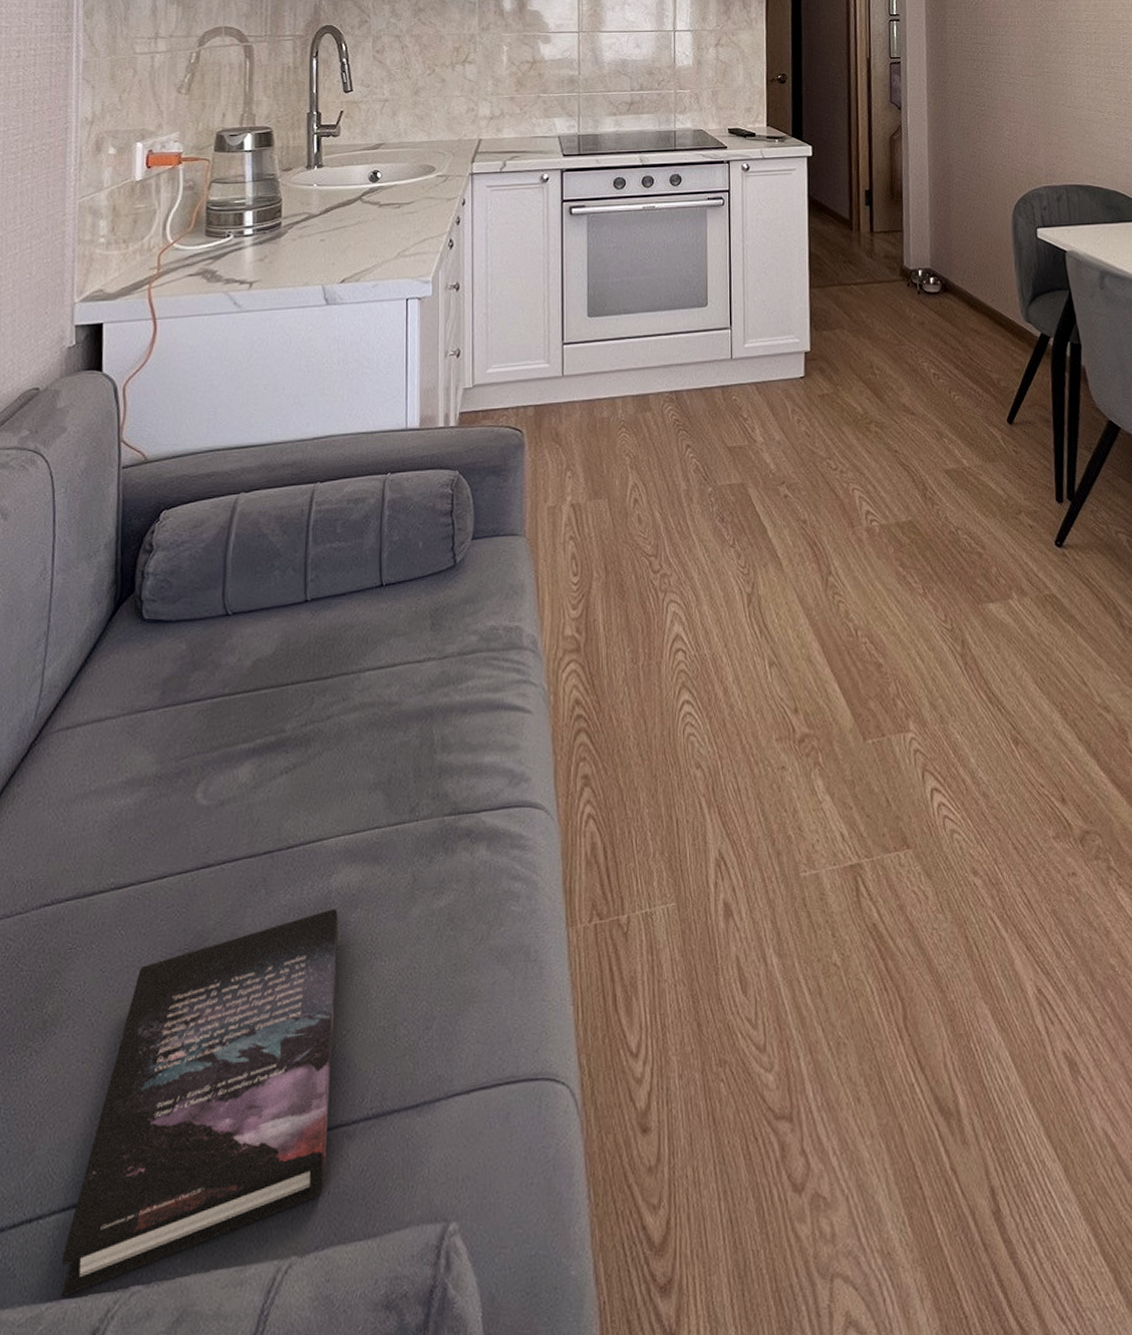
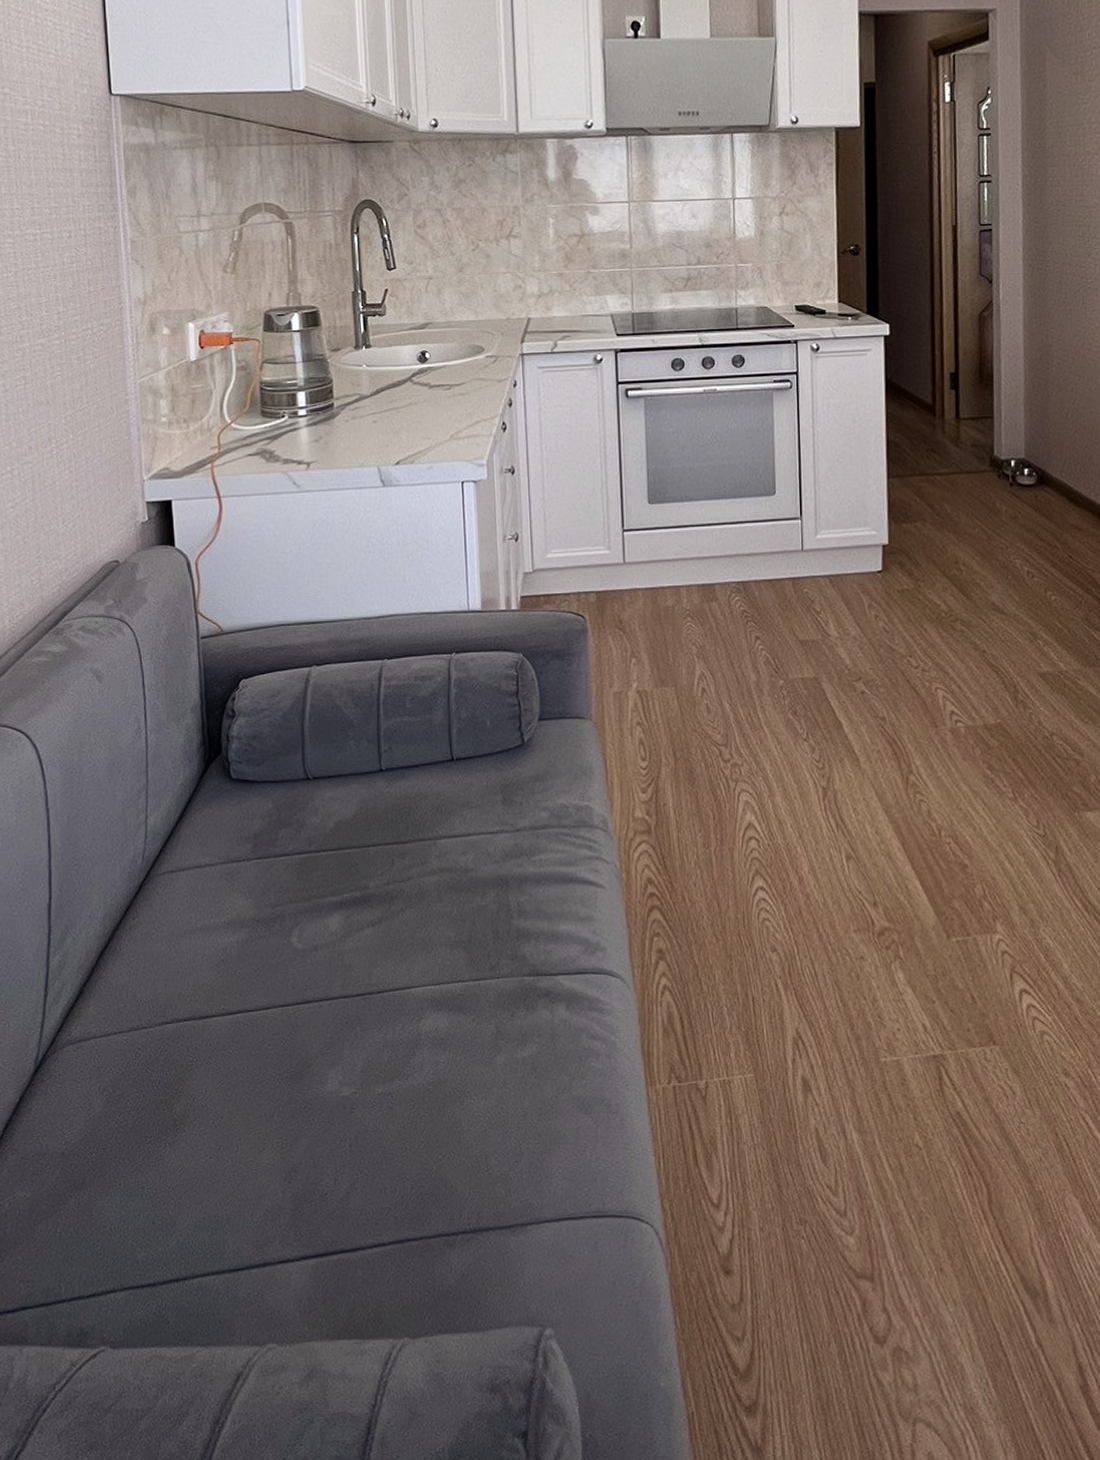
book: present [60,909,338,1298] -> none [206,1049,431,1345]

